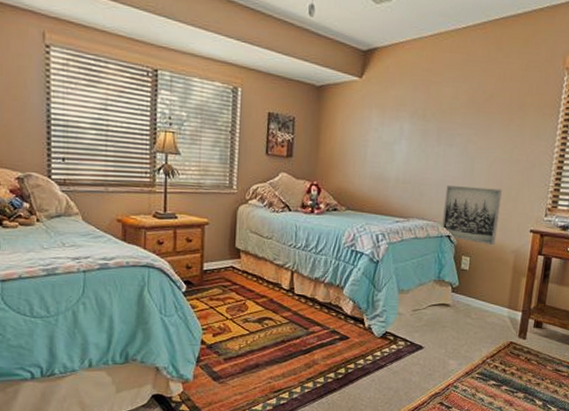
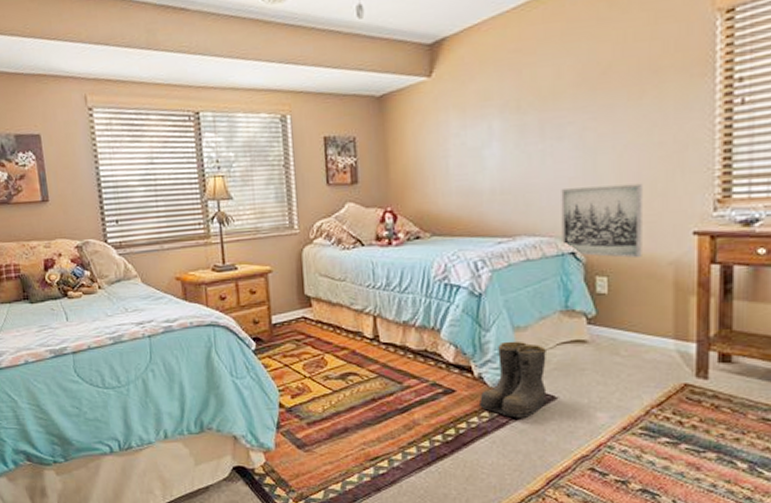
boots: none [365,300,421,362] -> present [478,341,549,418]

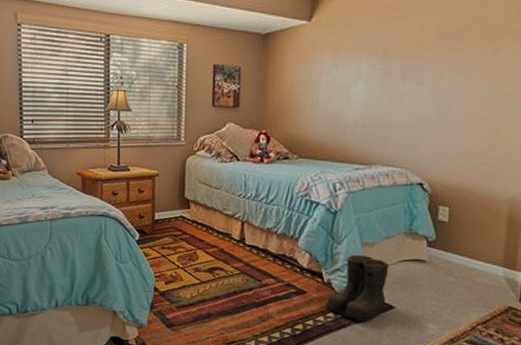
wall art: present [561,183,642,259] -> none [412,128,488,194]

